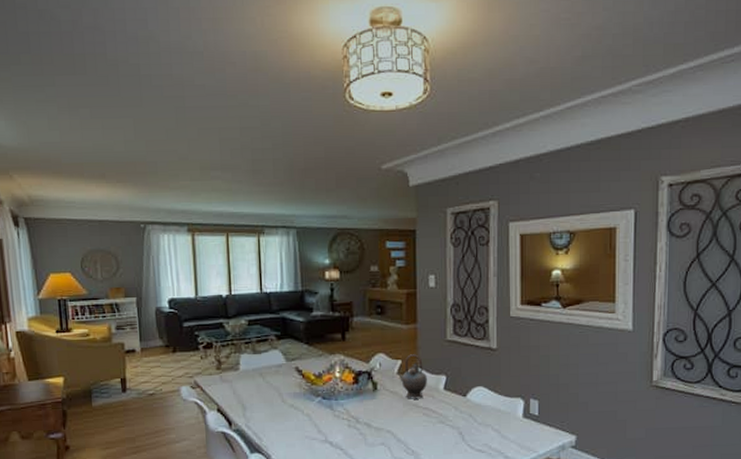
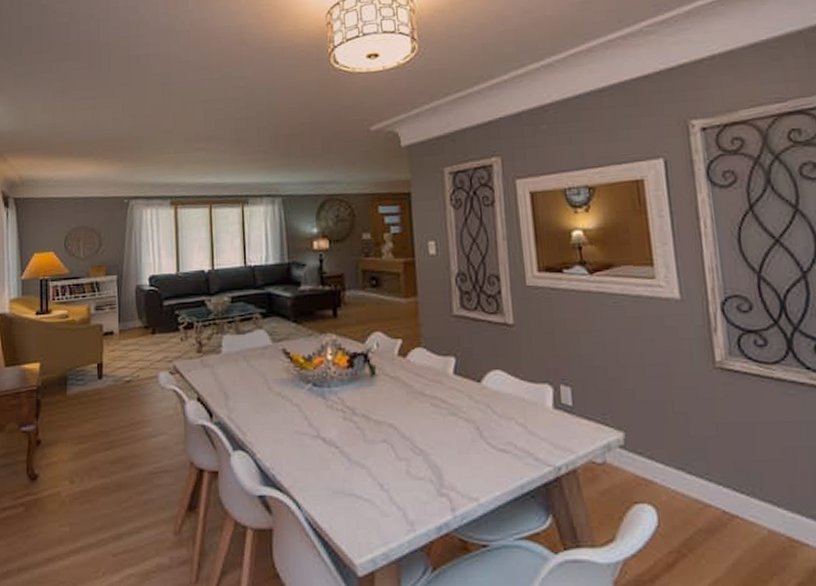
teapot: present [396,354,427,399] -> none [396,332,434,386]

